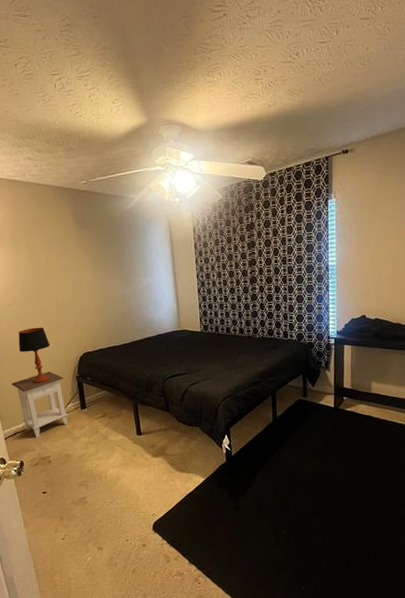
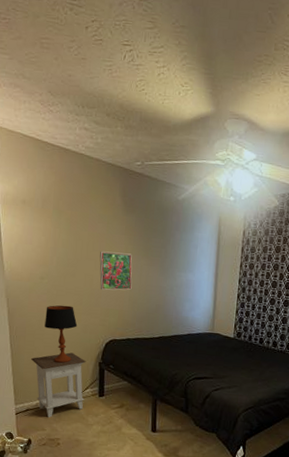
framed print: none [61,268,96,306] -> present [99,251,132,290]

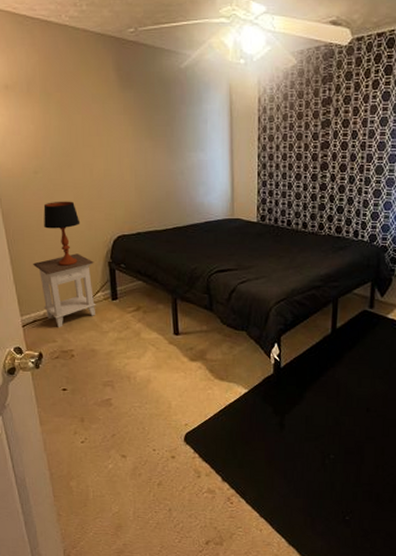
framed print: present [99,251,132,290] -> none [98,135,137,179]

